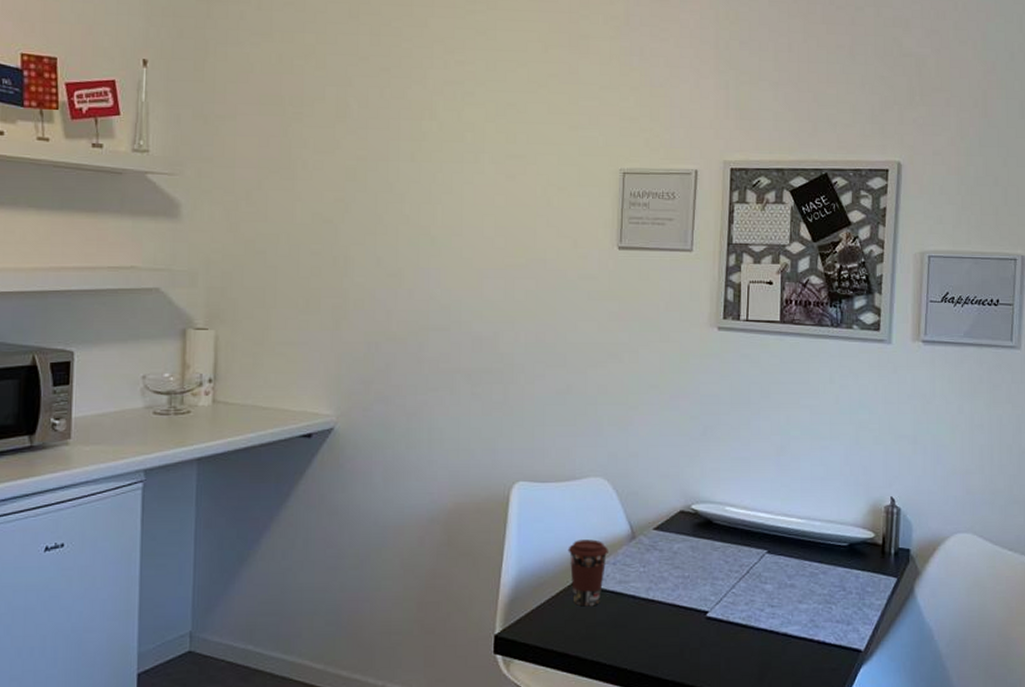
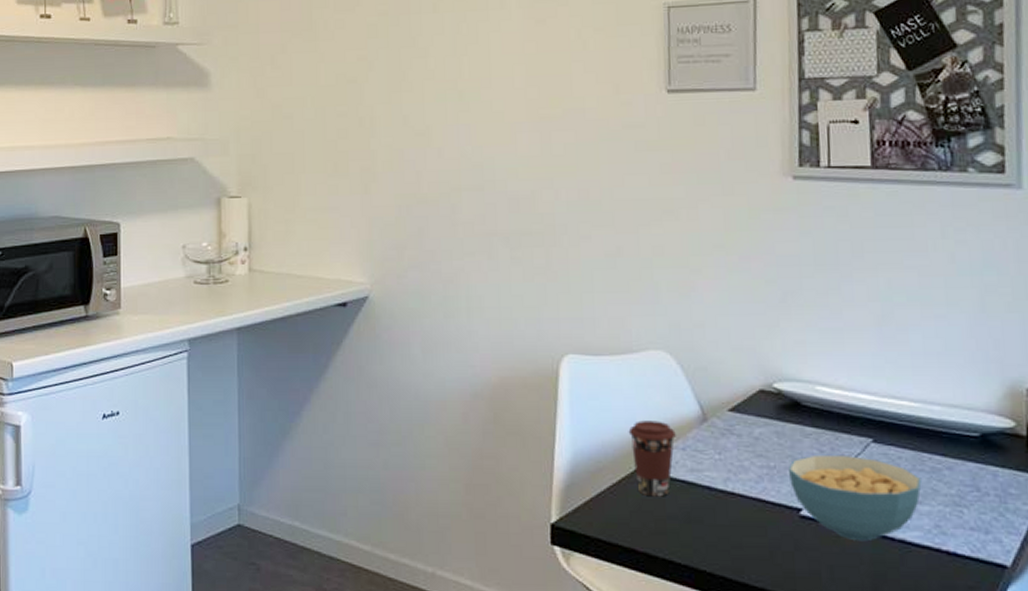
cereal bowl: none [699,564,802,637] -> present [787,454,922,542]

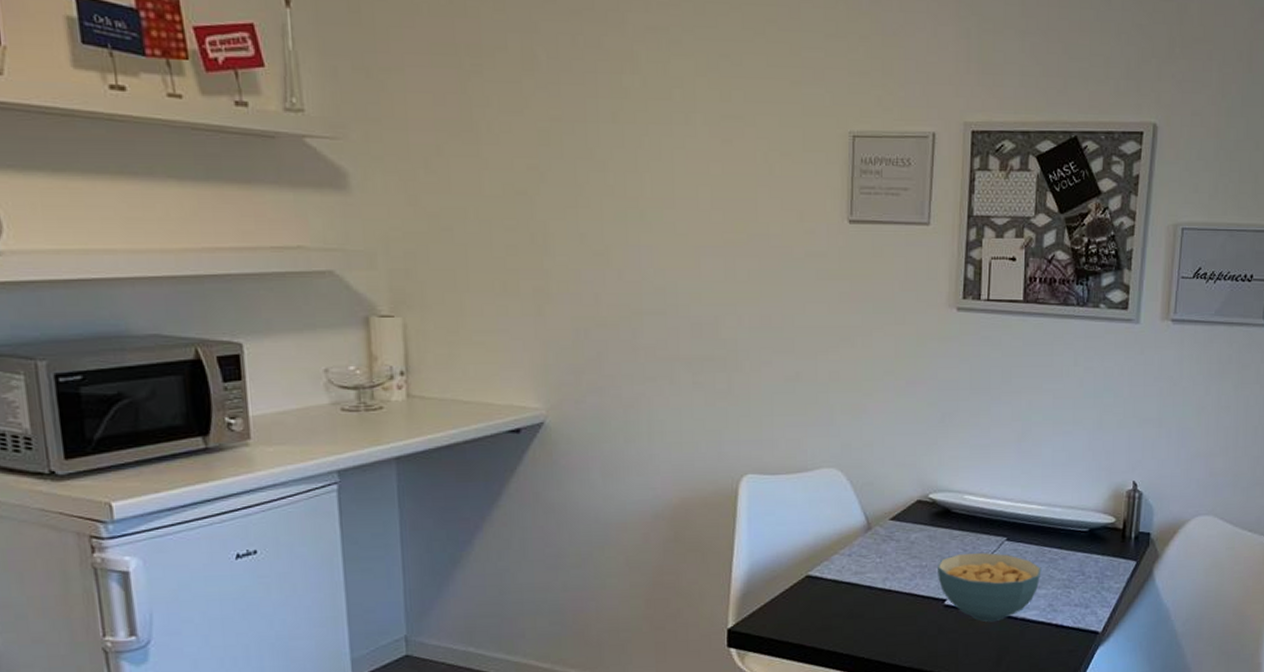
coffee cup: present [628,421,676,497] -> none [801,531,843,599]

